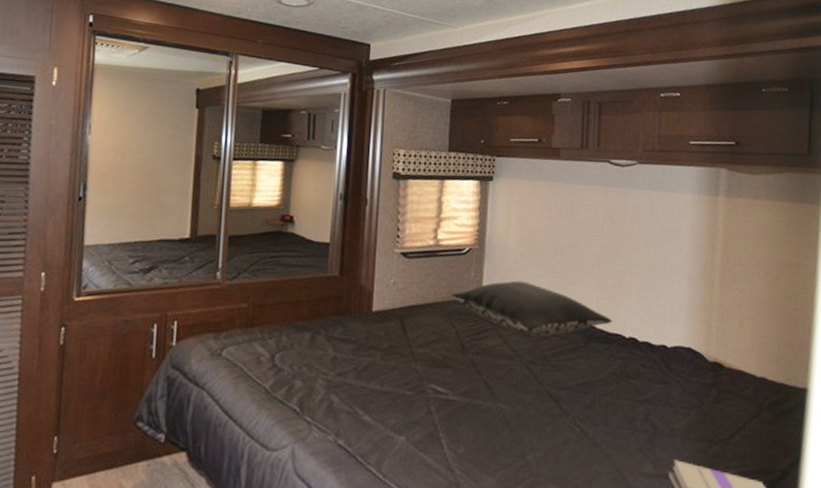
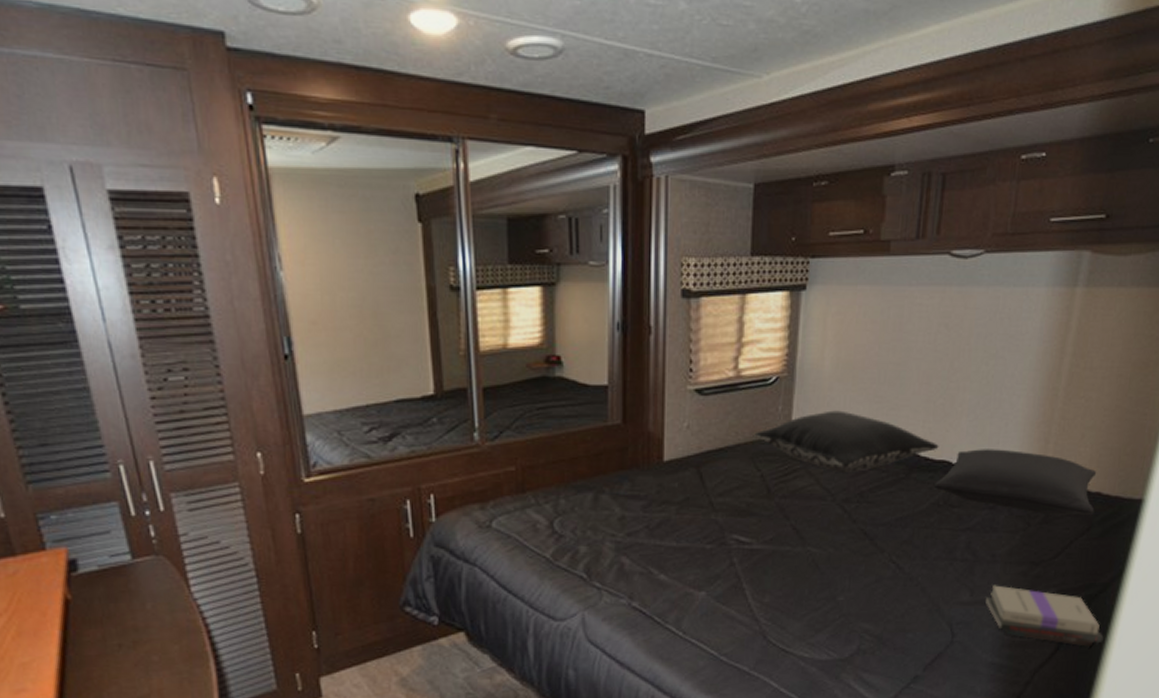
pillow: none [610,326,763,399] -> present [933,449,1097,515]

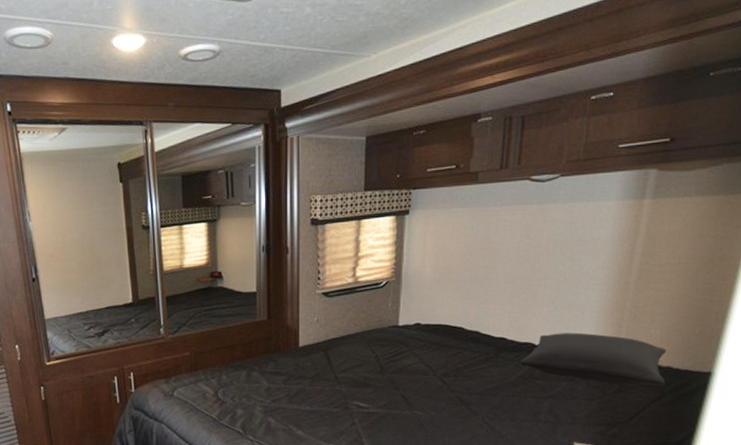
pillow: present [754,410,939,474] -> none [369,305,524,354]

